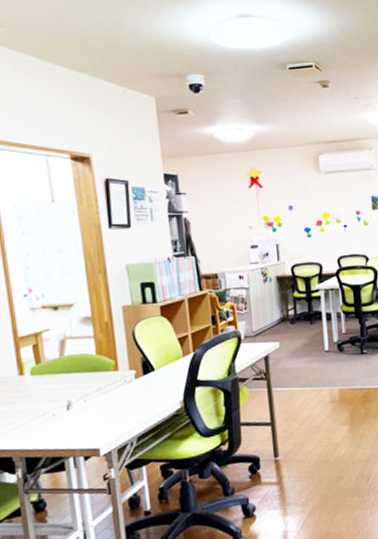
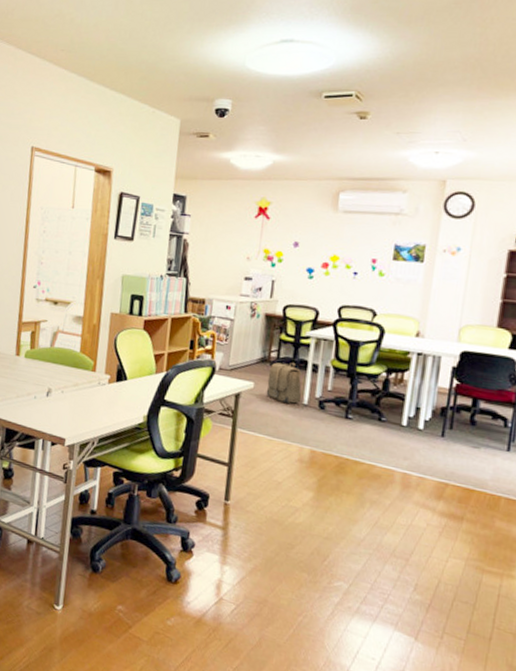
backpack: none [289,316,323,355] -> present [266,362,302,404]

